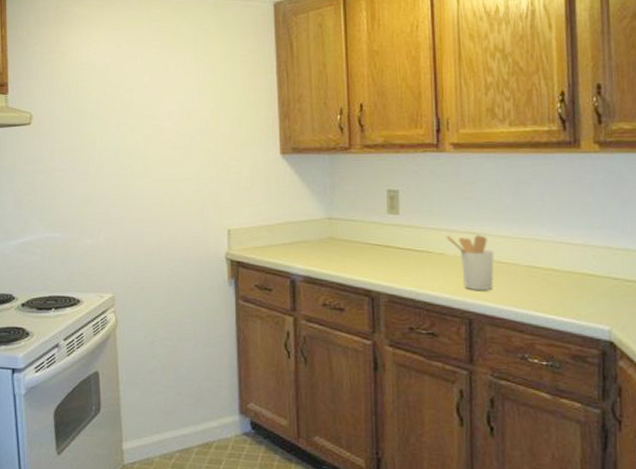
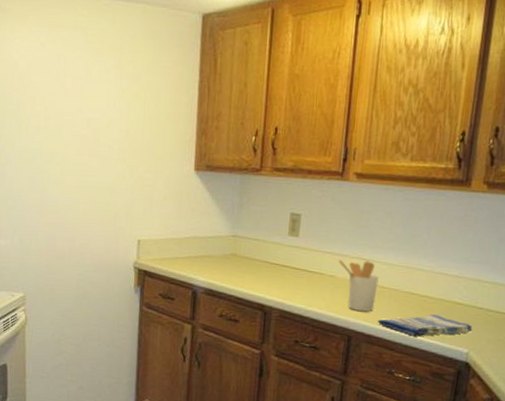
dish towel: none [499,289,611,315] -> present [377,314,473,337]

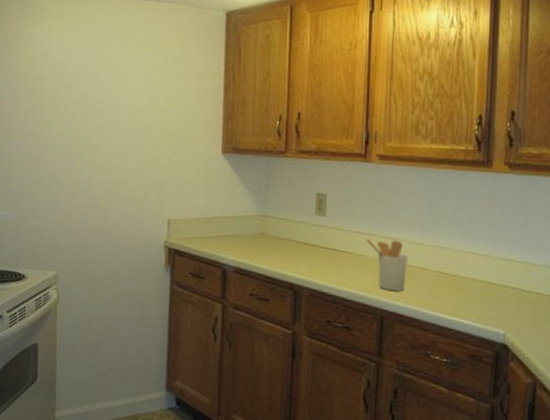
dish towel: present [377,314,473,337] -> none [409,294,508,317]

